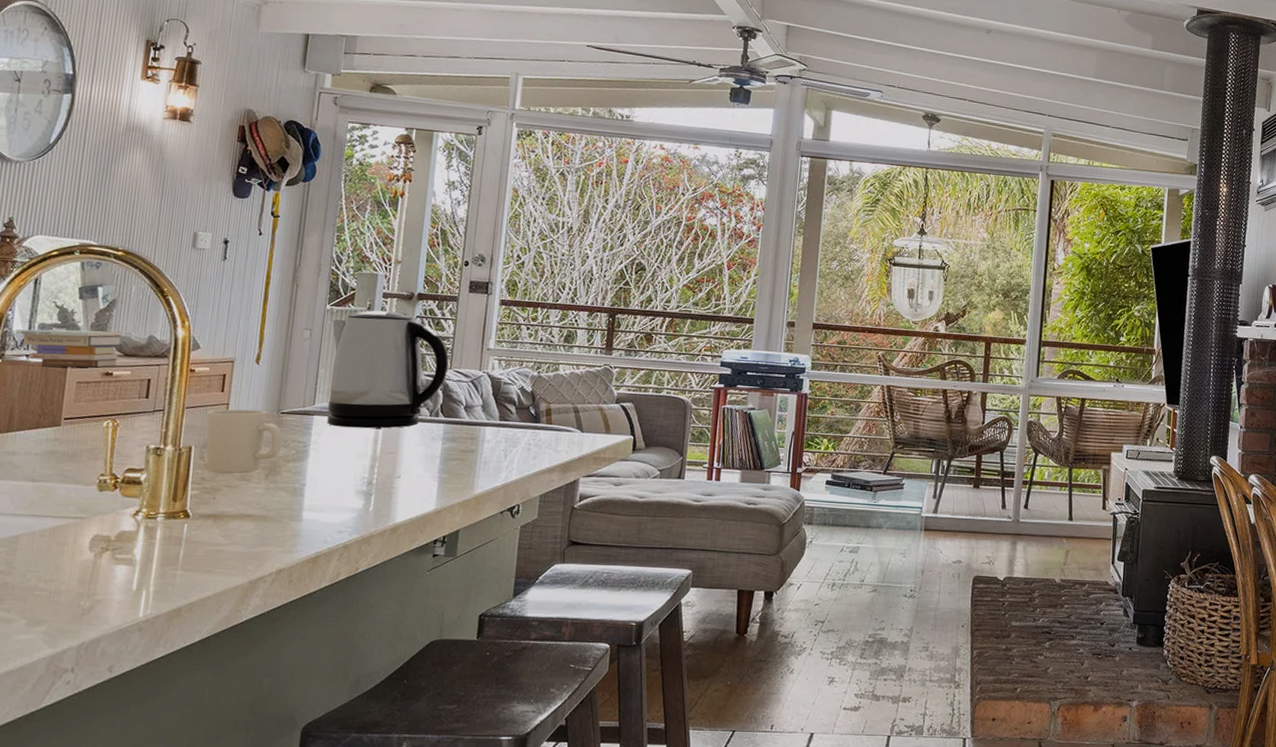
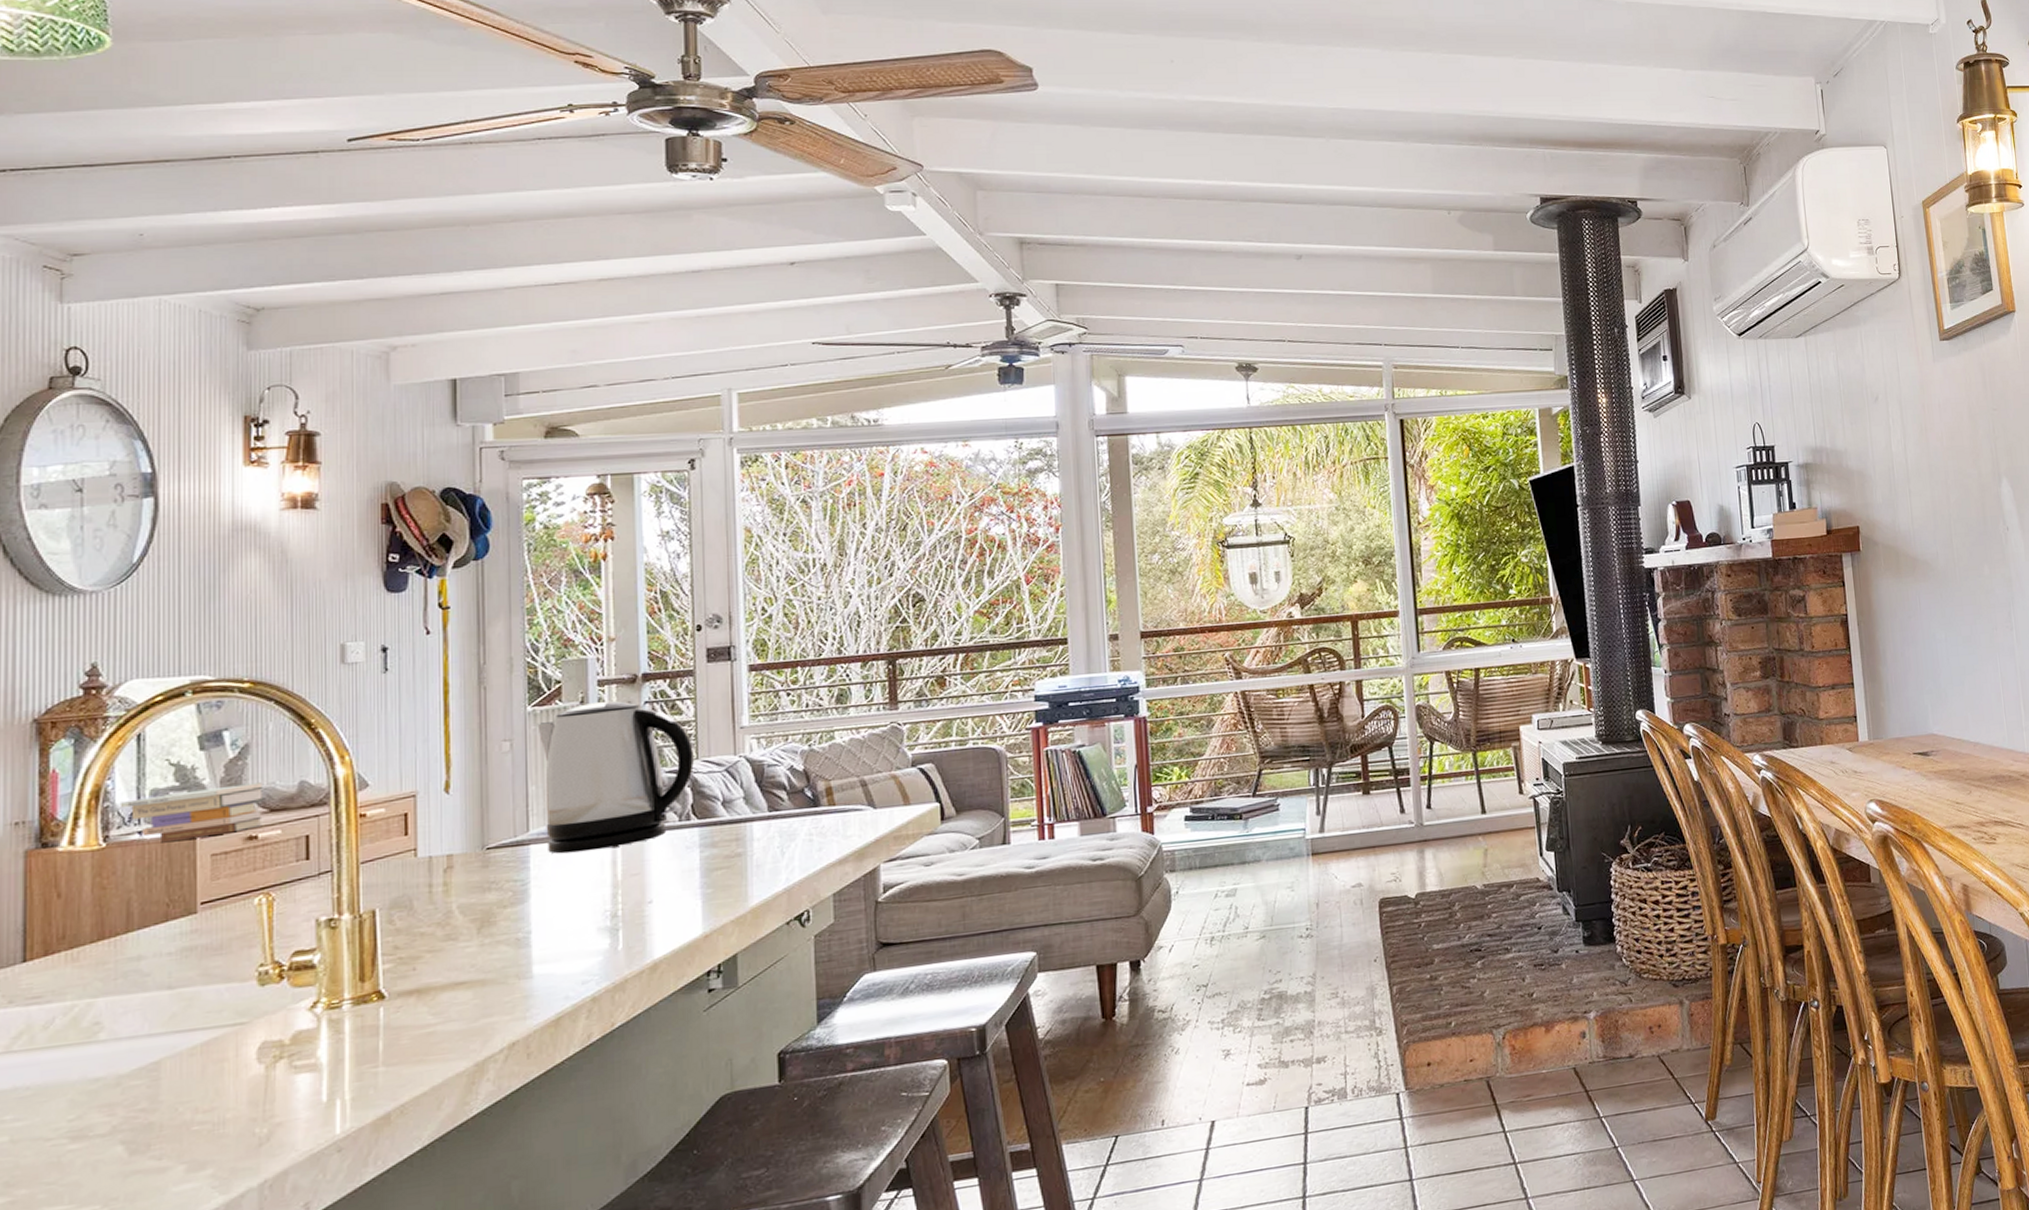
mug: present [206,409,284,474] -> none [389,849,494,939]

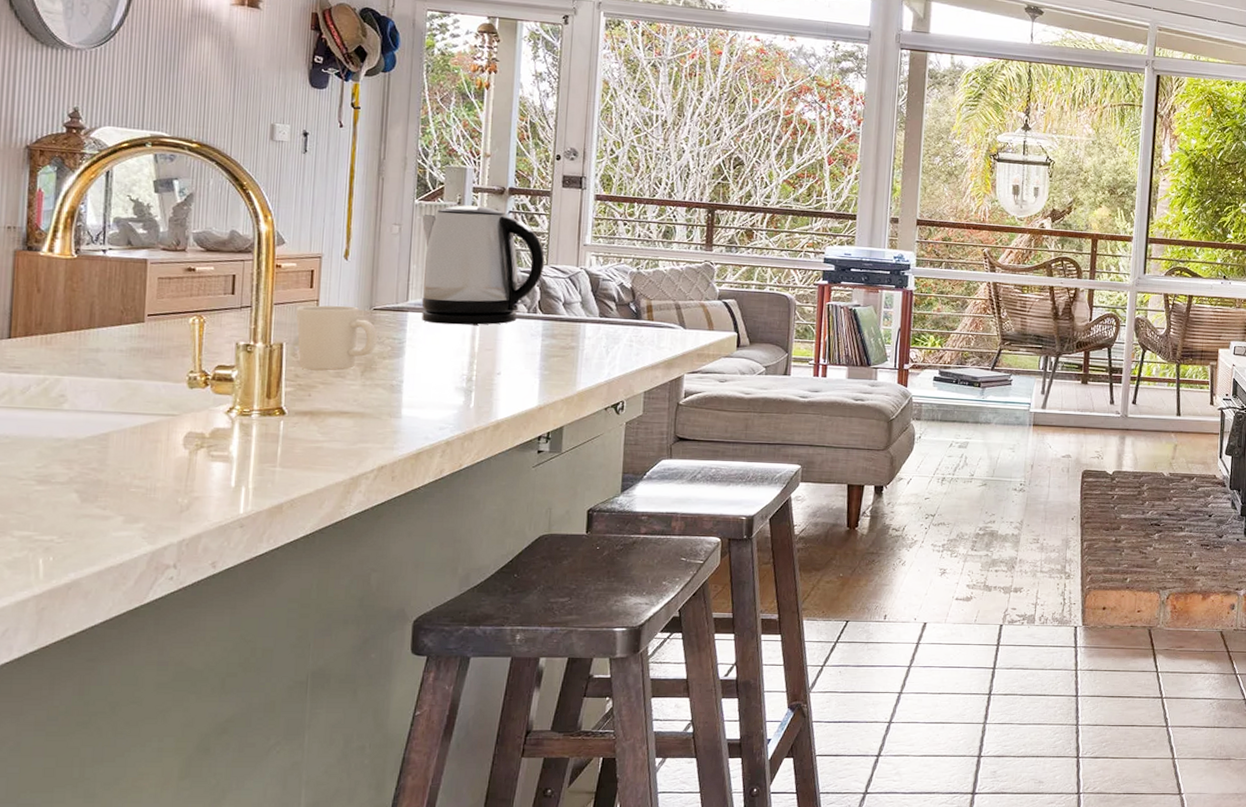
books: present [119,782,264,843] -> none [89,223,203,264]
mug: none [389,849,494,939] -> present [296,305,378,371]

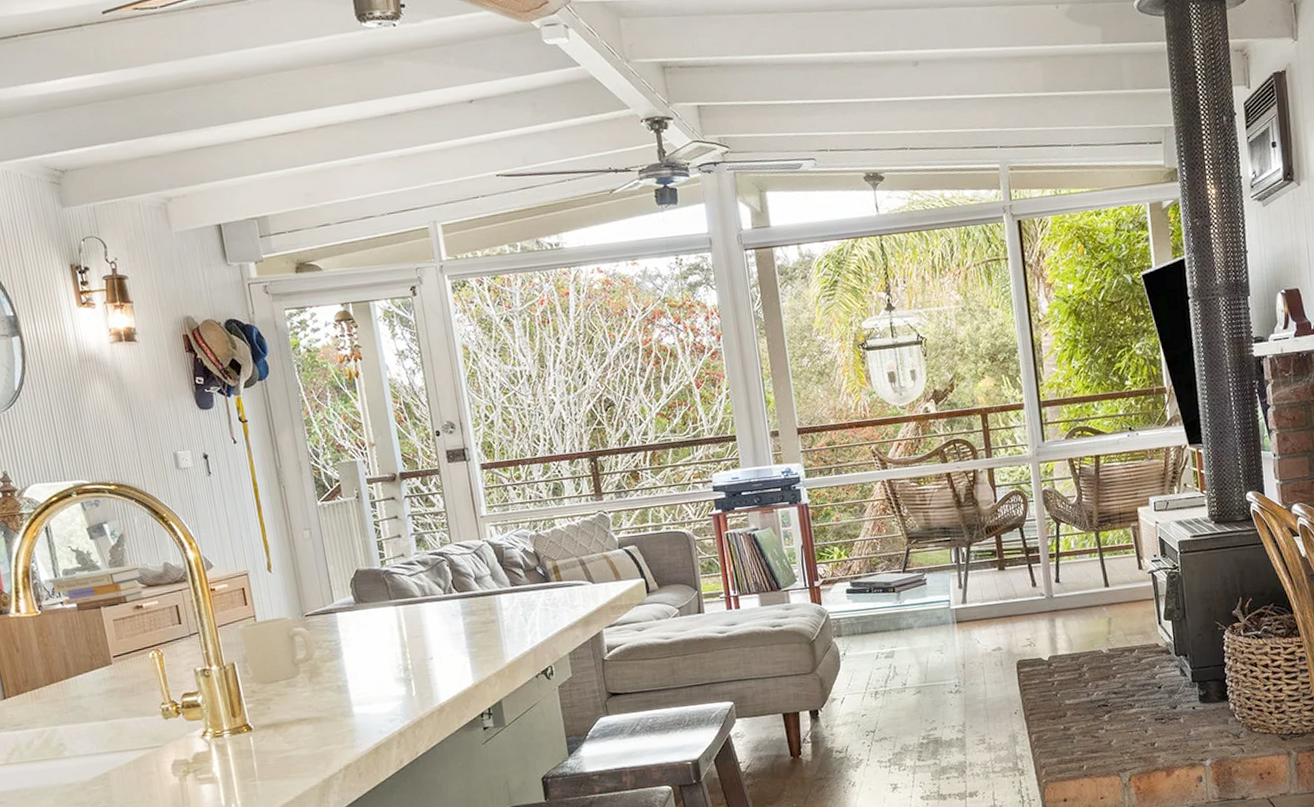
books: none [89,223,203,264] -> present [44,564,144,611]
kettle: present [421,205,545,326] -> none [327,495,450,621]

